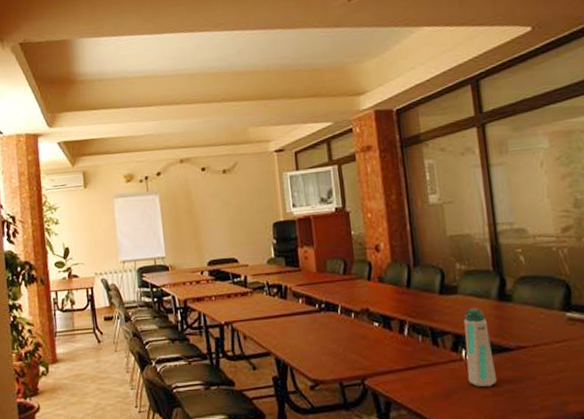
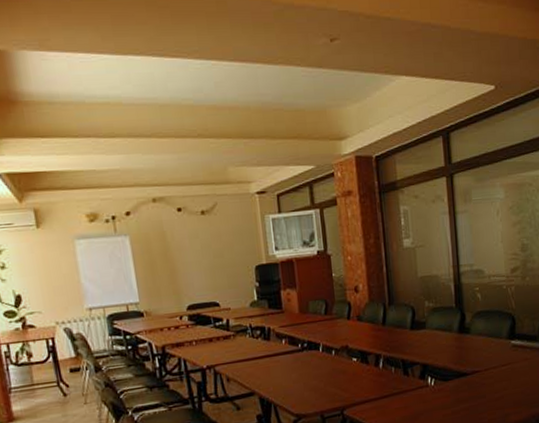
water bottle: present [464,308,496,387] -> none [430,340,455,408]

